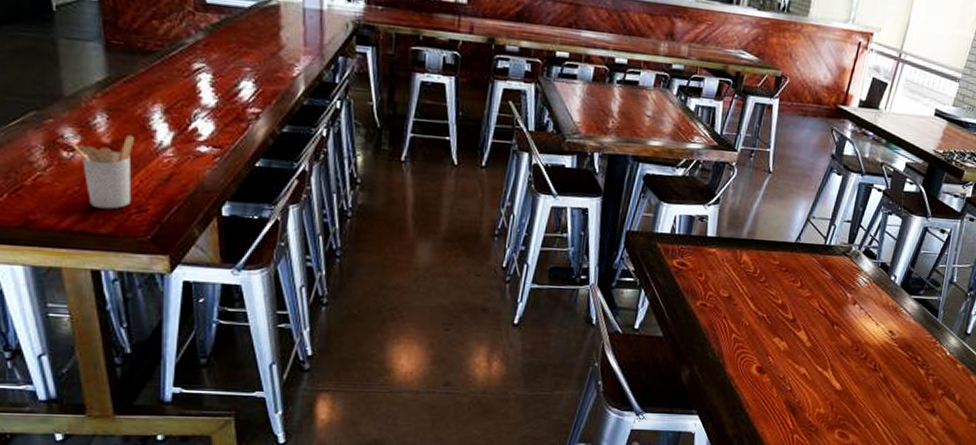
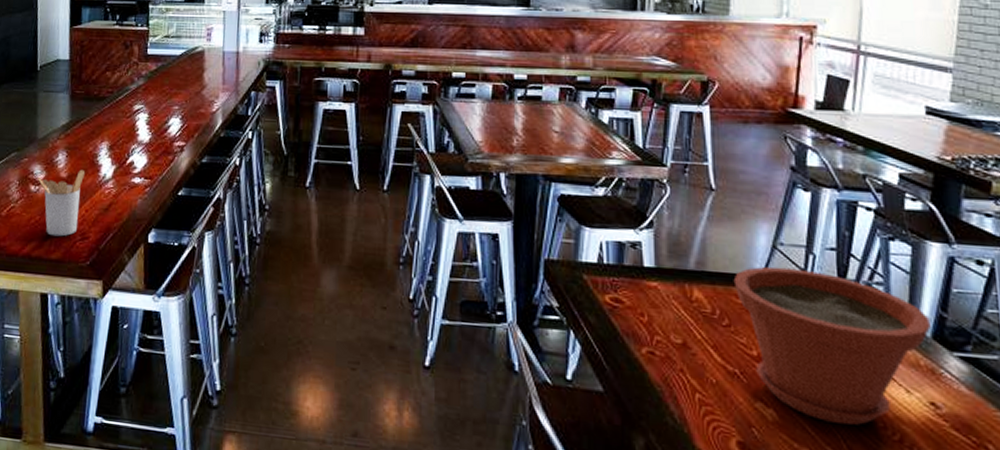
plant pot: none [773,235,902,350] -> present [733,266,931,425]

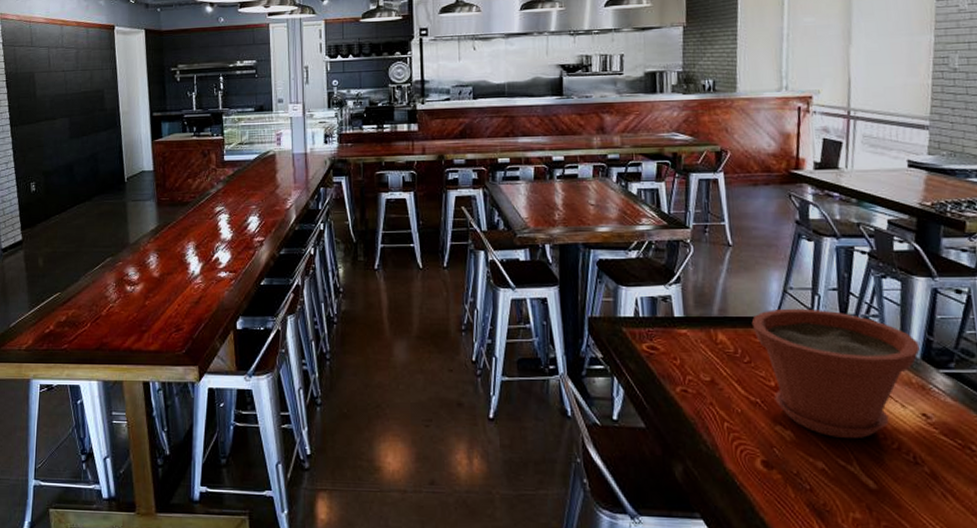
utensil holder: present [37,169,86,237] -> none [132,268,176,330]

